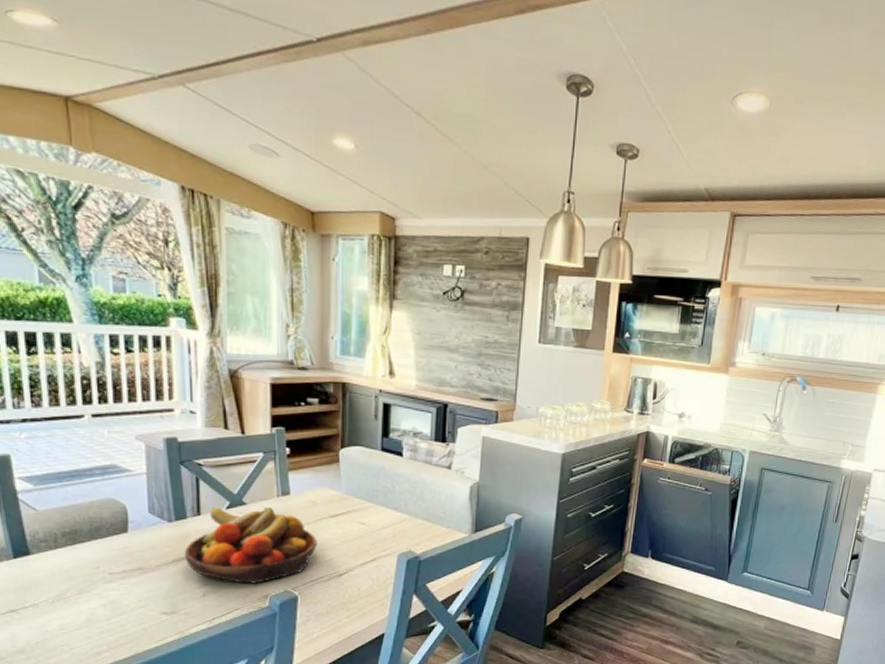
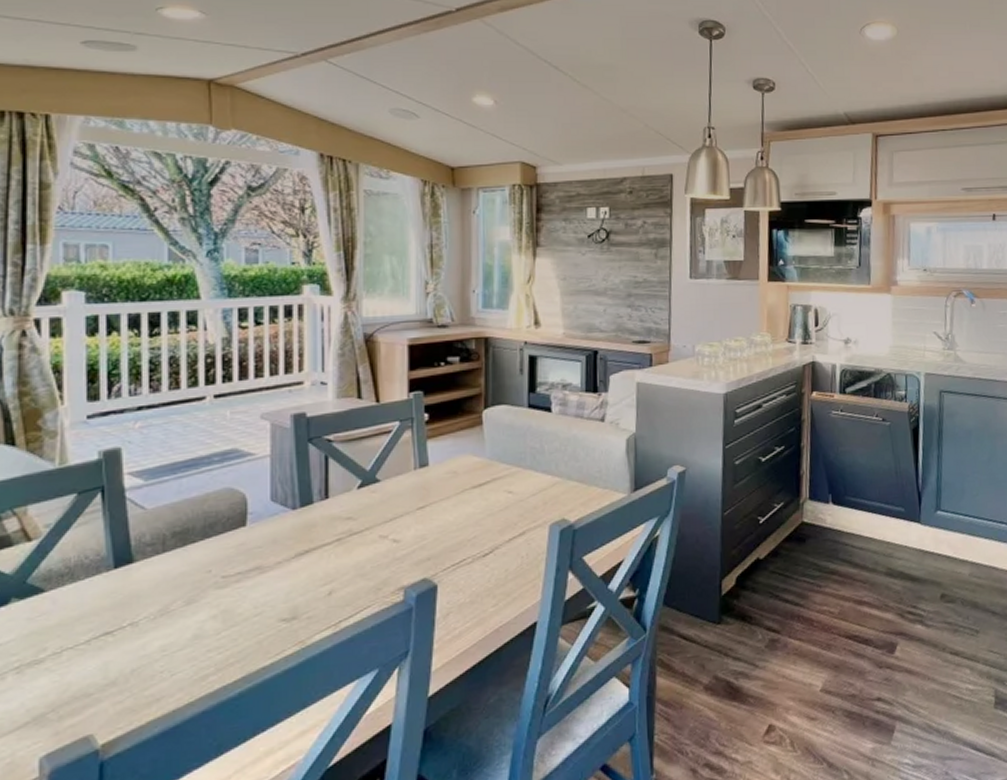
fruit bowl: present [184,507,318,584] -> none [308,482,459,576]

